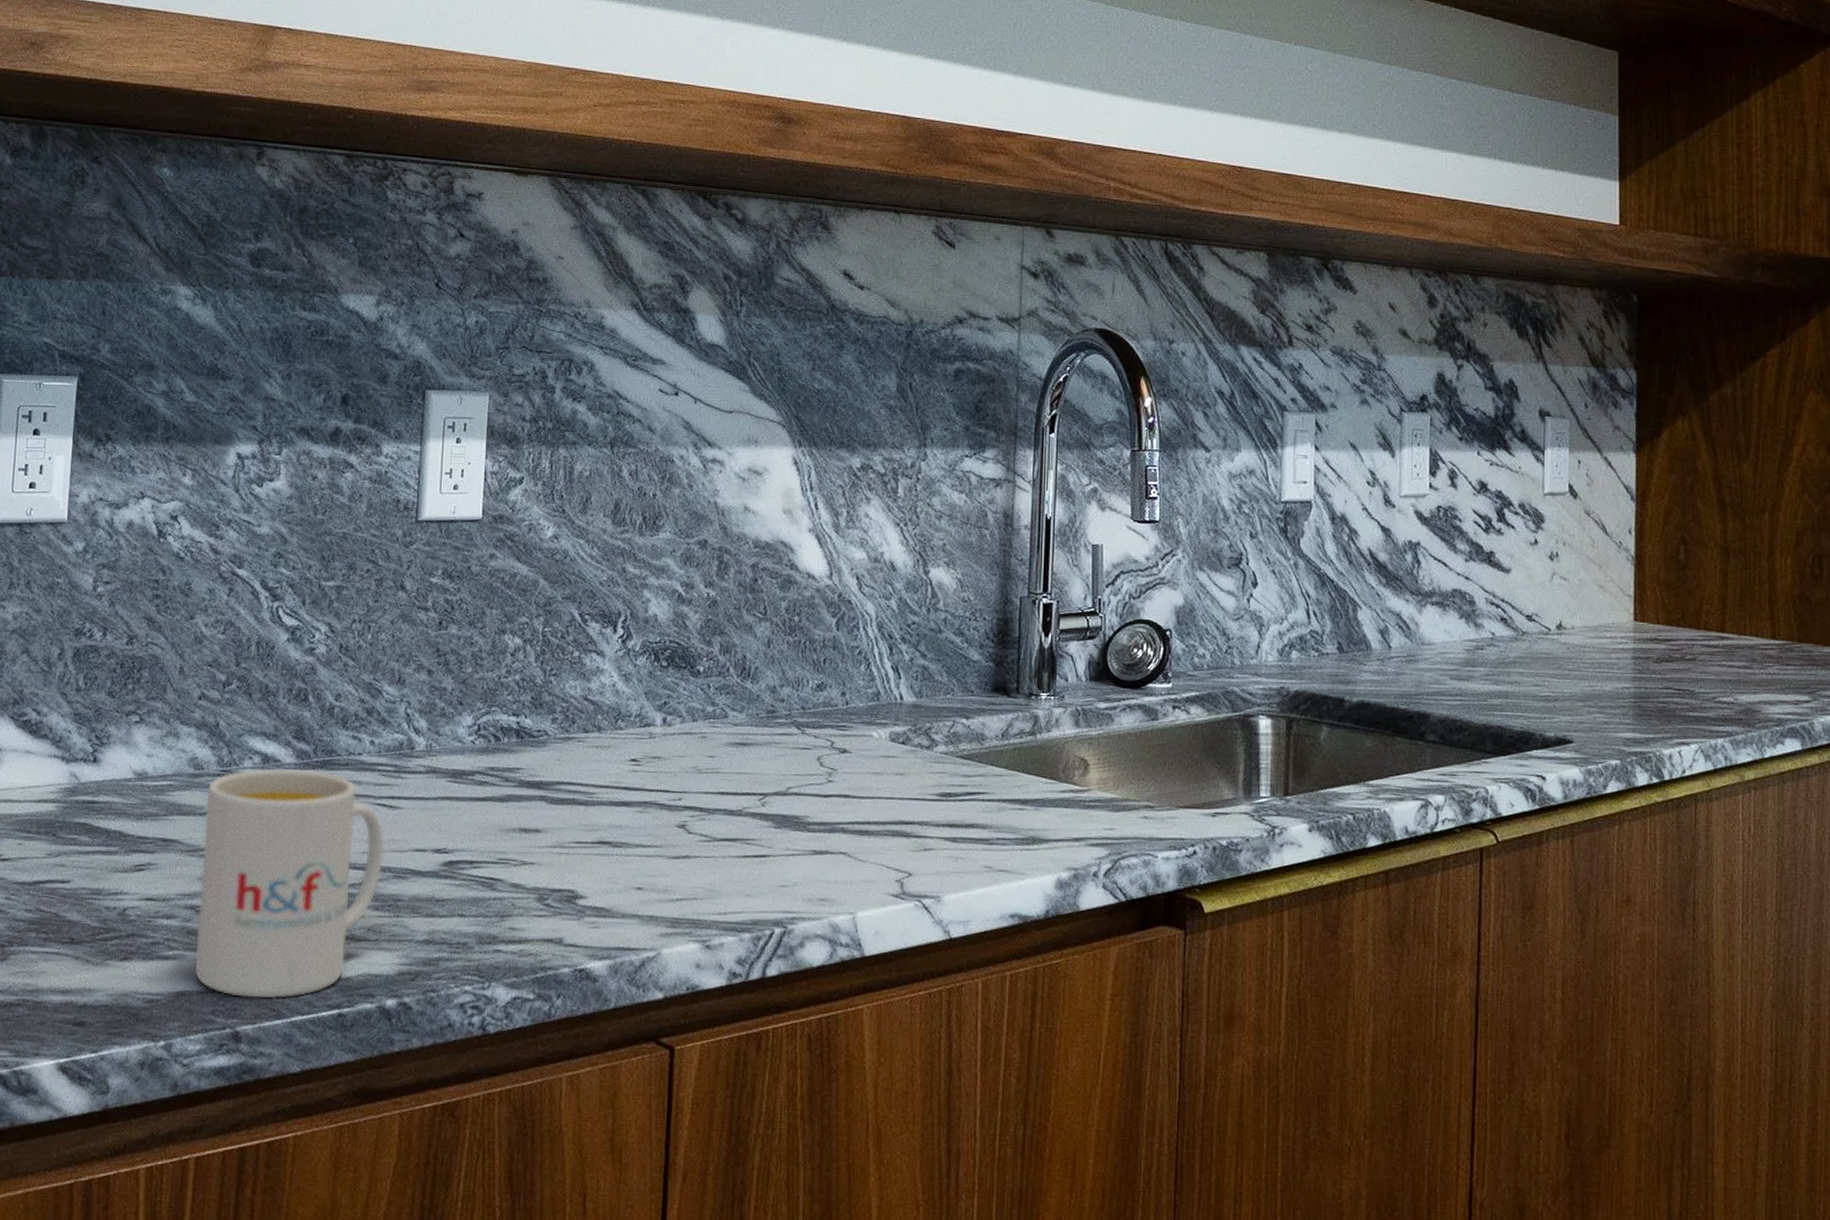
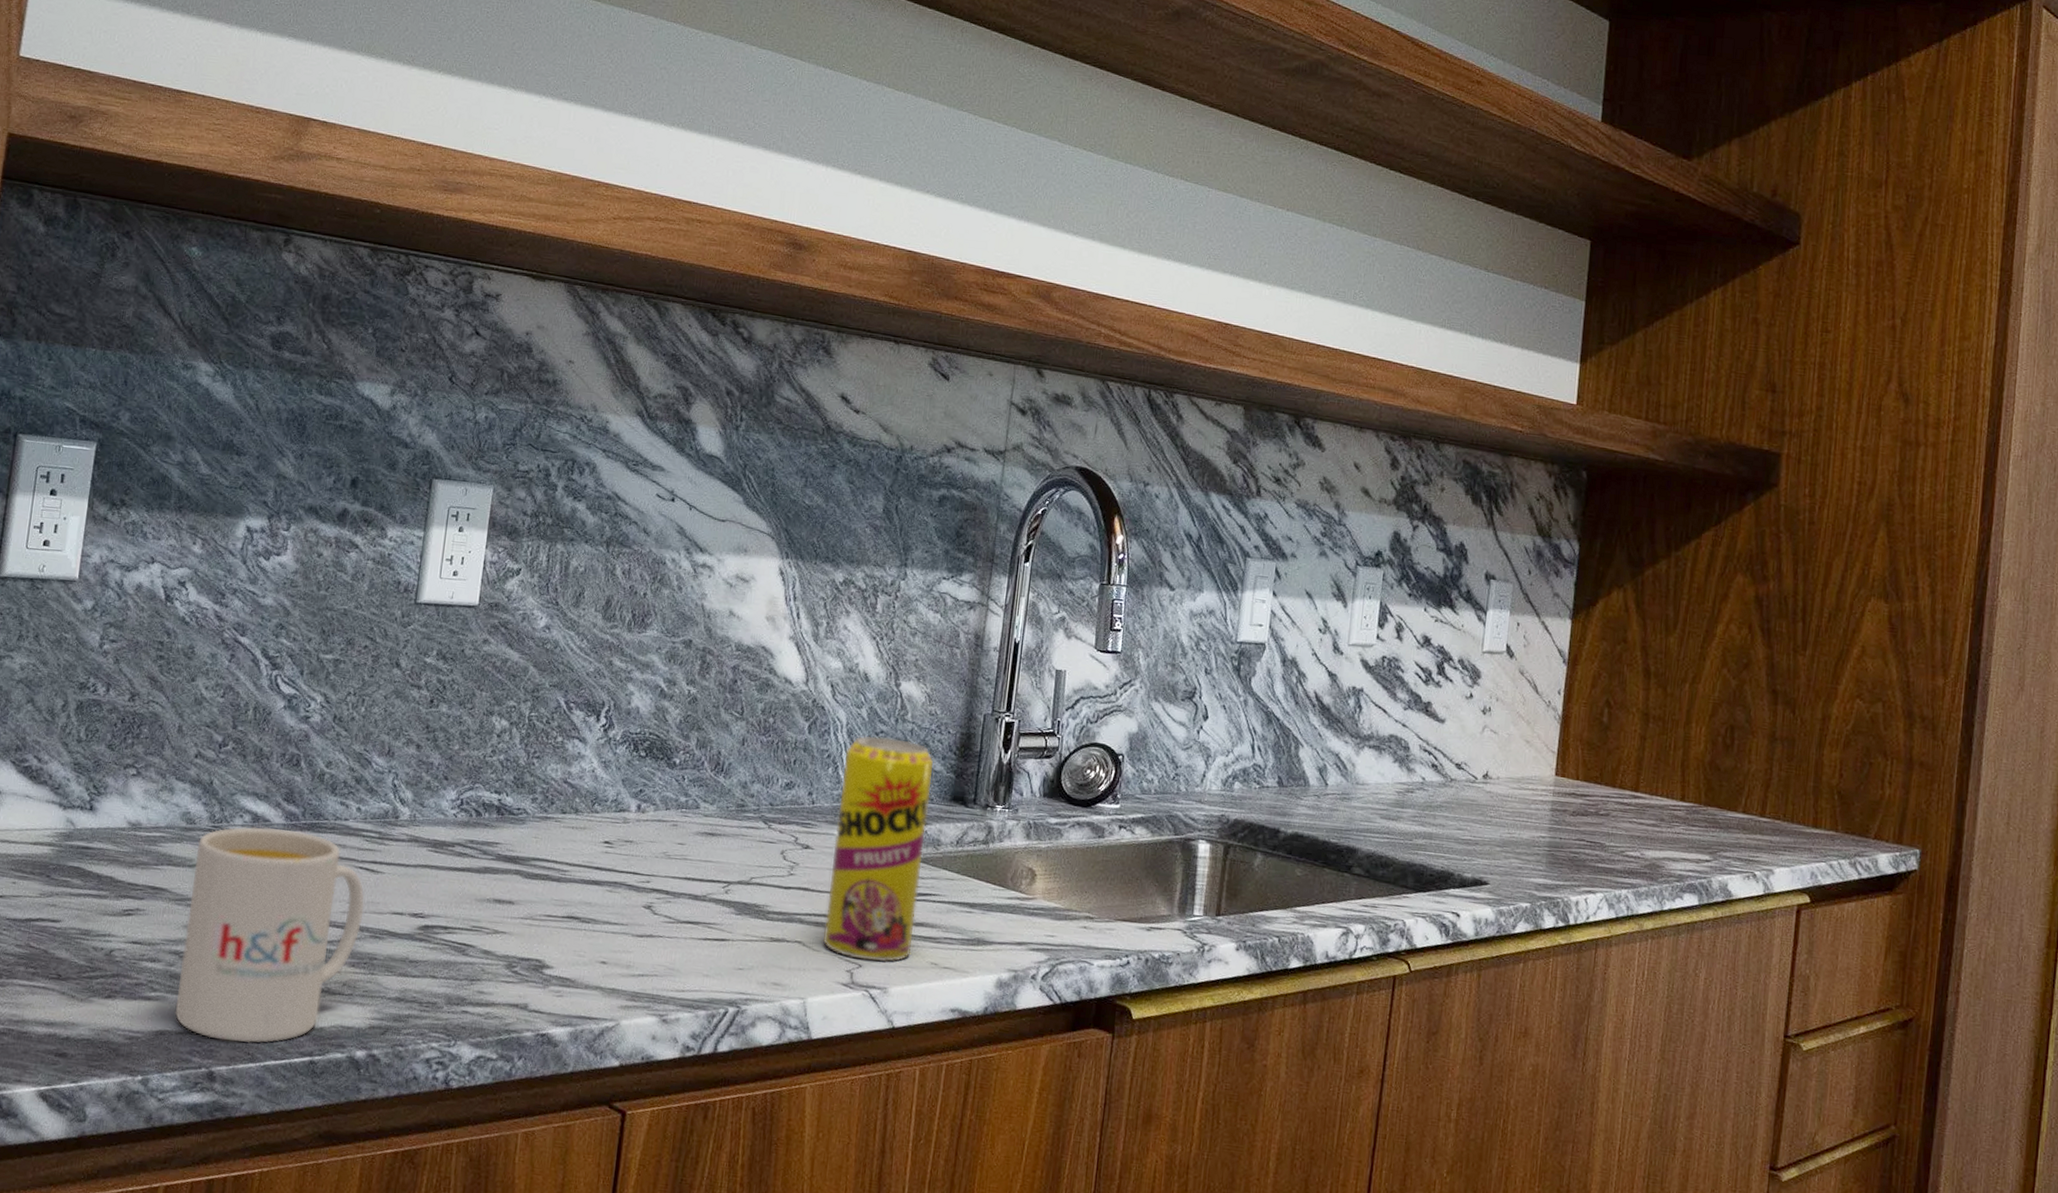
beverage can: none [868,628,971,869] -> present [822,736,934,963]

